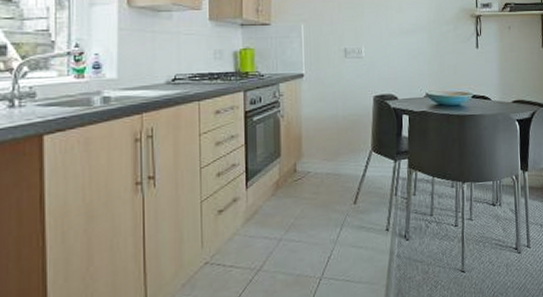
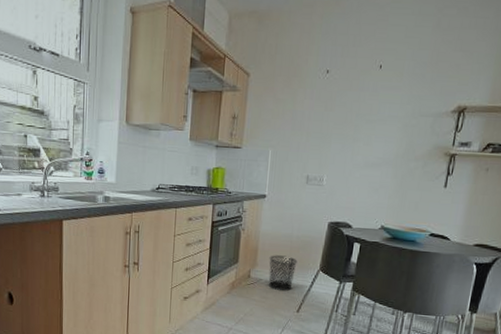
waste bin: none [315,140,347,182] -> present [268,255,298,291]

